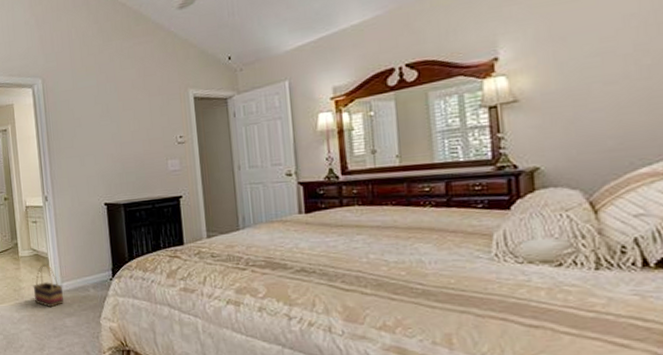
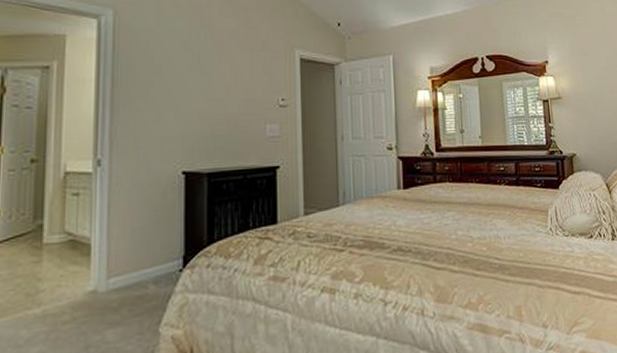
basket: present [33,264,64,308] -> none [59,254,109,317]

